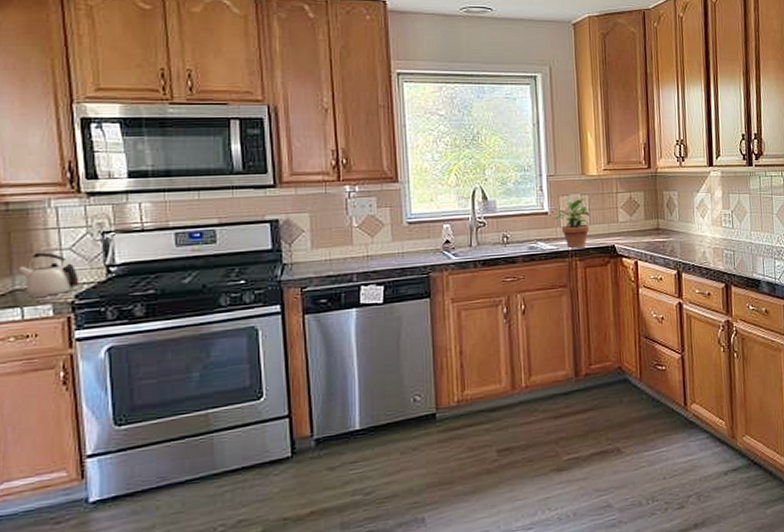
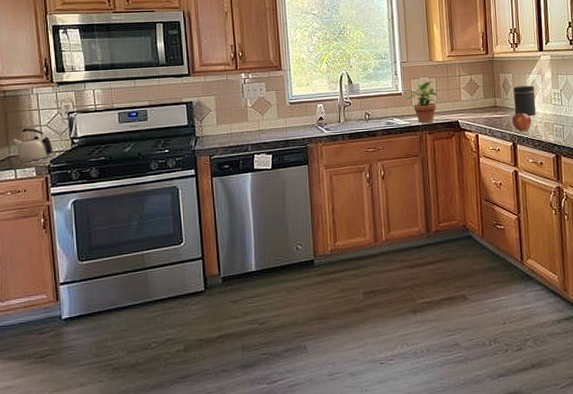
fruit: none [676,236,699,258] -> present [512,112,532,132]
cylinder: none [679,205,704,241] -> present [513,85,536,117]

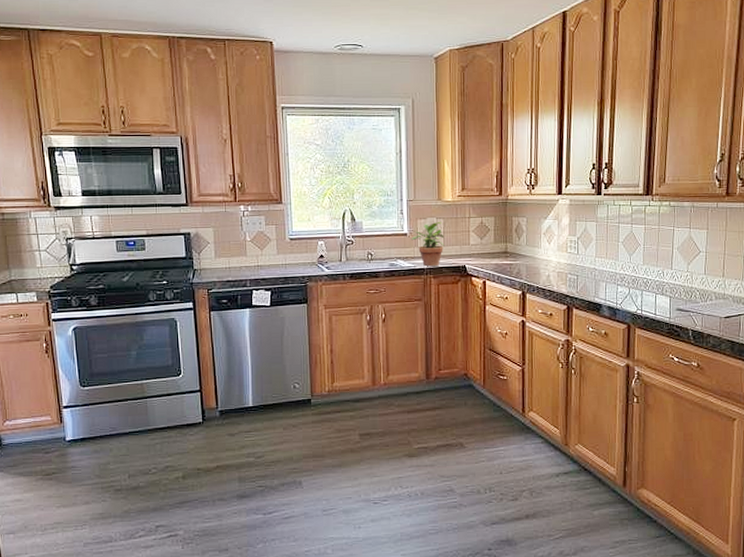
kettle: present [12,128,53,163] -> none [12,252,53,287]
fruit: present [512,112,532,132] -> none [523,260,544,280]
cylinder: present [513,85,536,117] -> none [526,231,550,265]

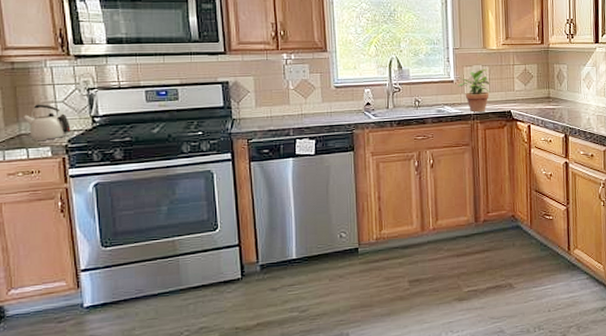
kettle: none [12,252,53,287] -> present [23,104,71,142]

